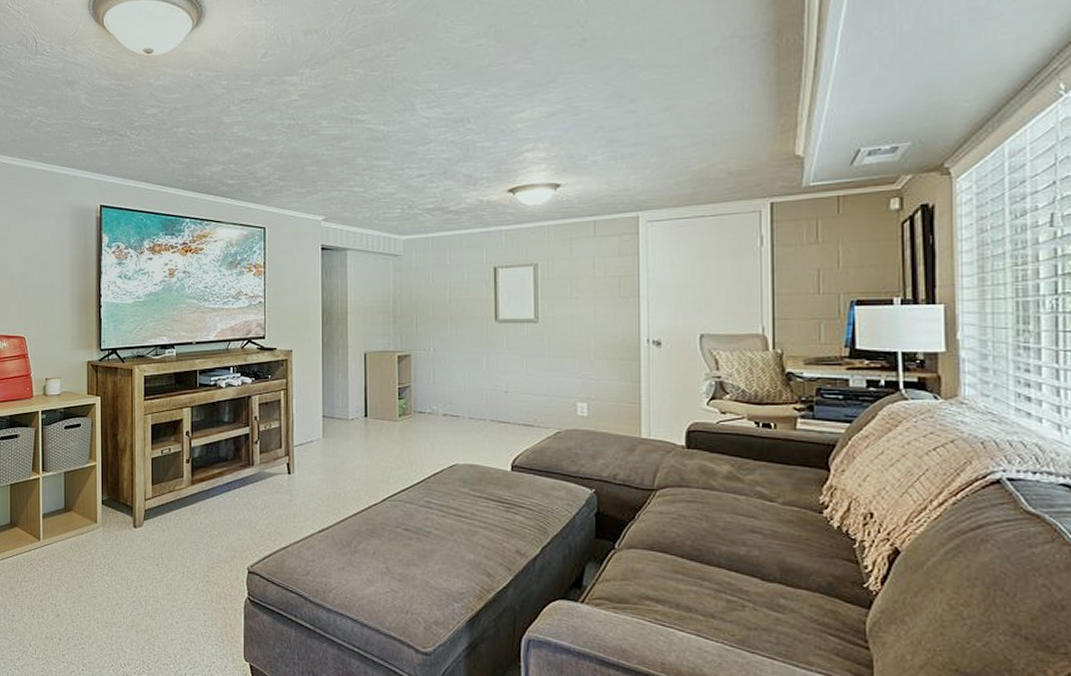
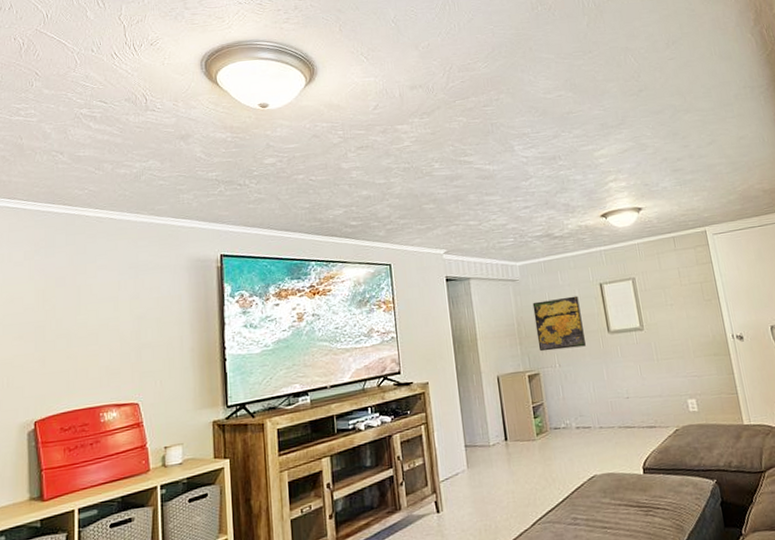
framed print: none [413,278,467,333] -> present [532,295,586,352]

